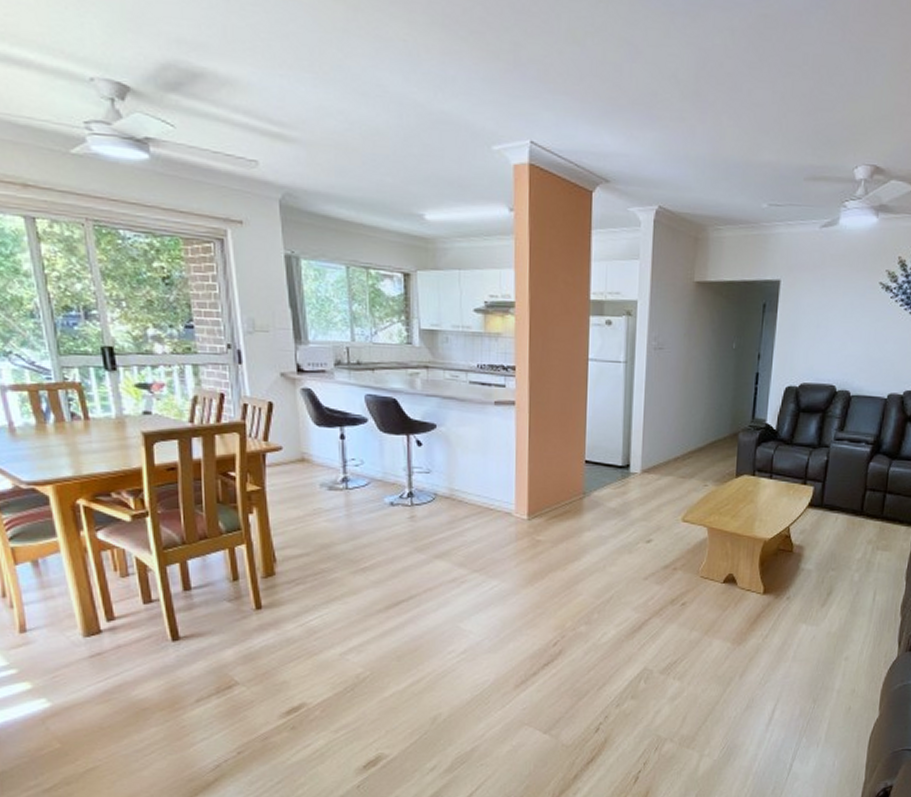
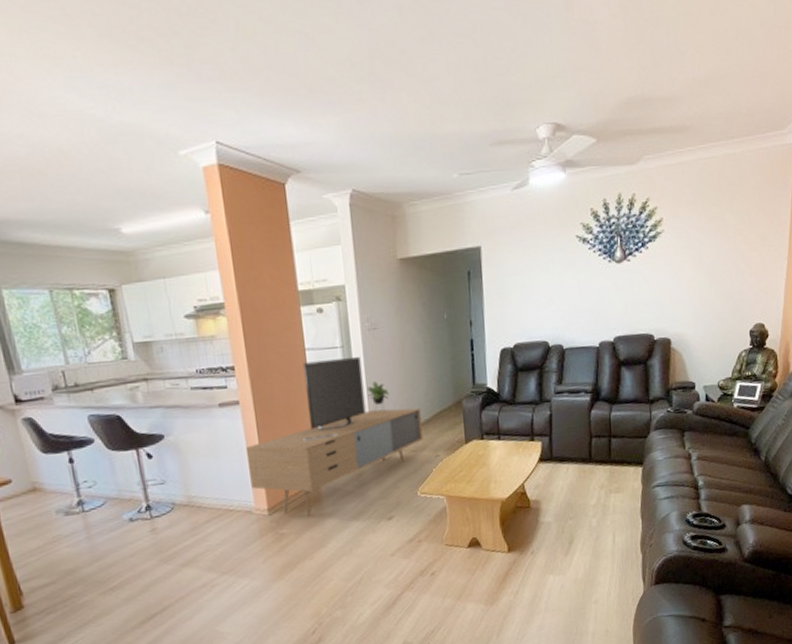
media console: none [515,372,695,526] -> present [246,357,423,515]

